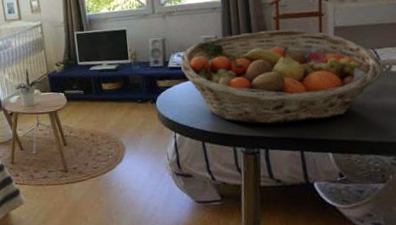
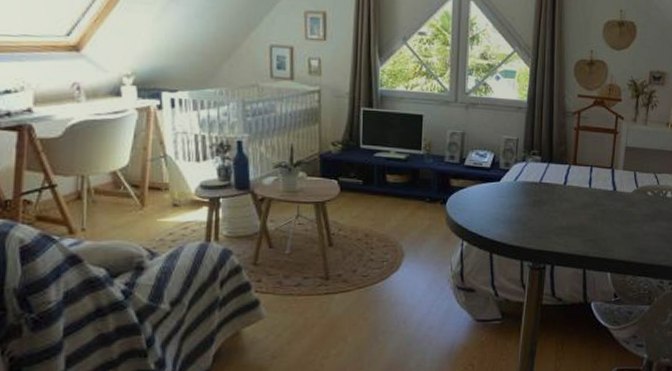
fruit basket: present [180,29,384,125] -> none [478,140,661,239]

